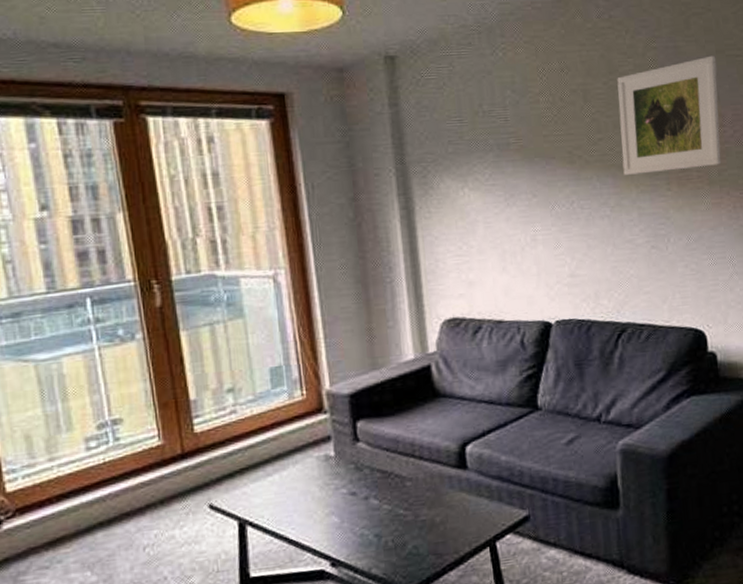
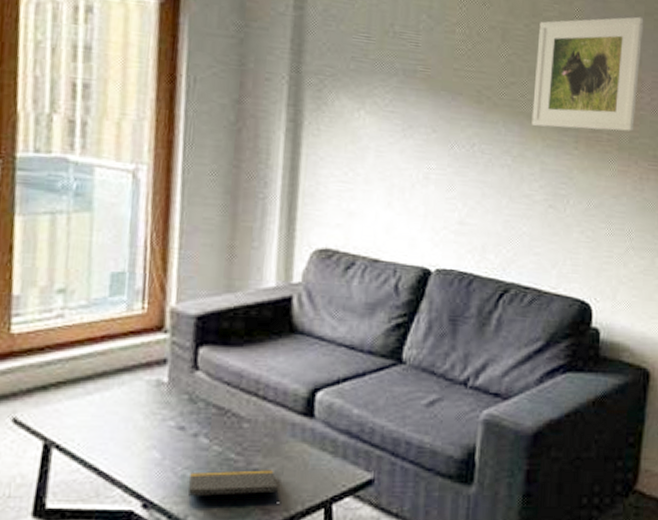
notepad: none [367,519,448,551] -> present [188,470,279,500]

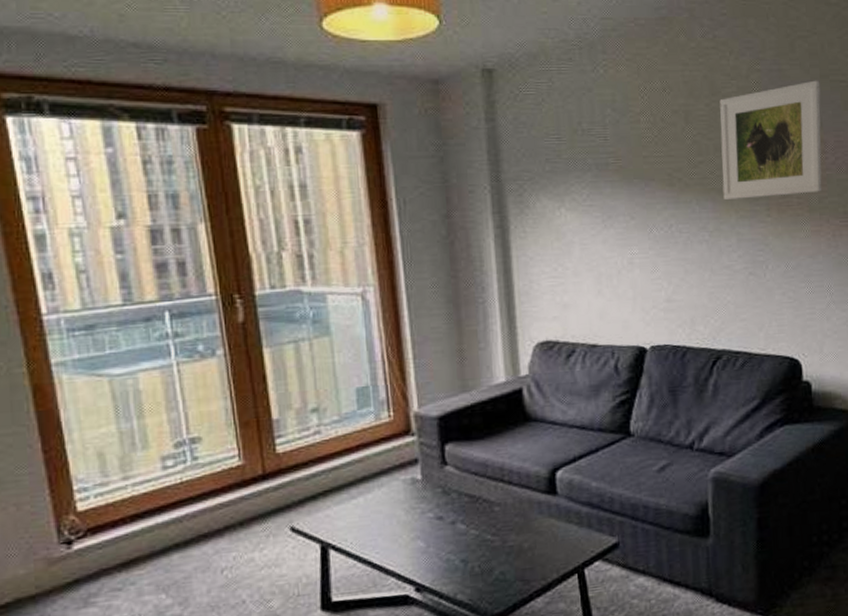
notepad: present [188,470,279,500] -> none [454,545,535,576]

